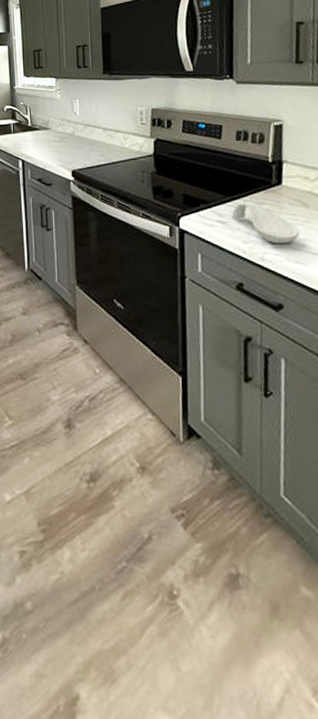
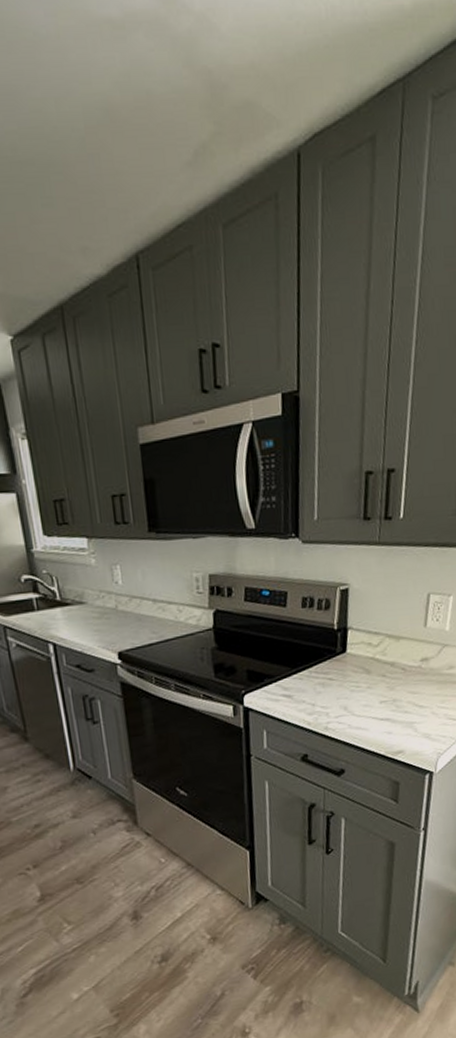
spoon rest: present [232,202,300,244] -> none [297,672,362,713]

